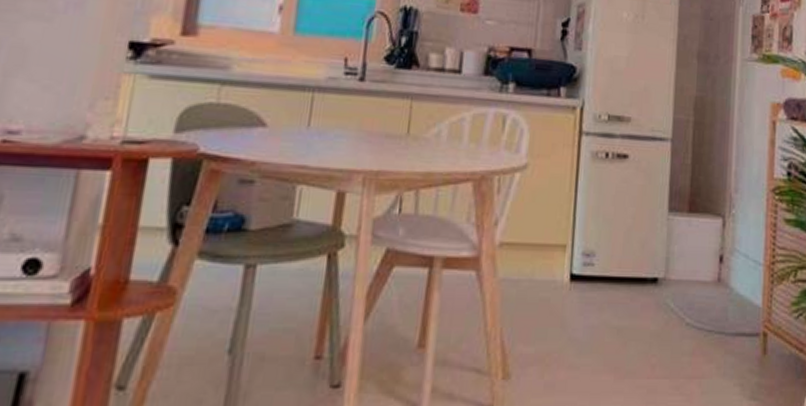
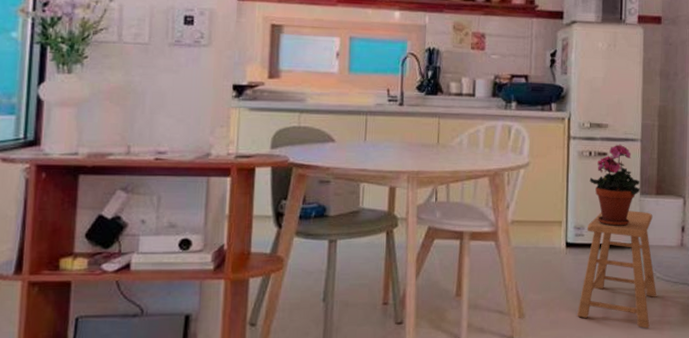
stool: none [581,232,686,395] -> present [577,210,657,329]
potted plant: none [604,144,669,255] -> present [589,144,640,227]

